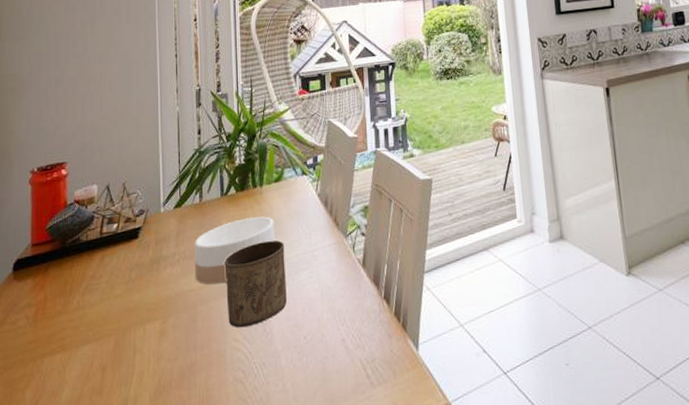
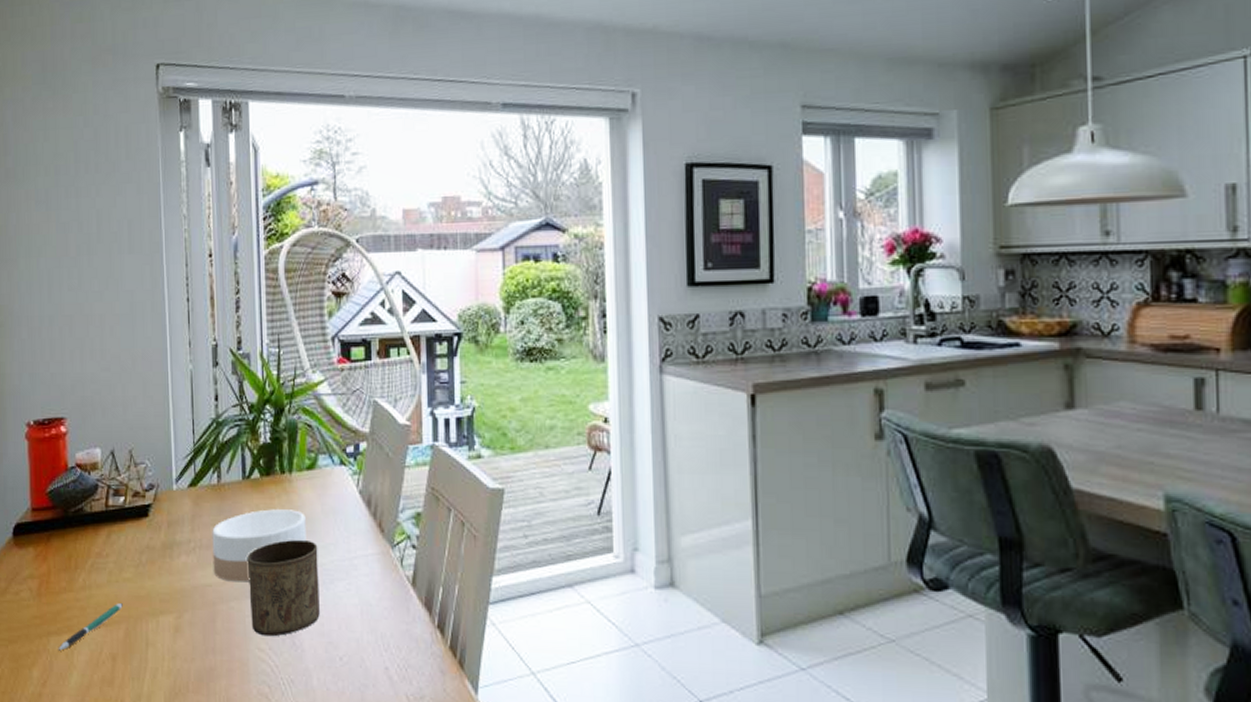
pen: none [51,318,113,370] -> present [58,603,123,651]

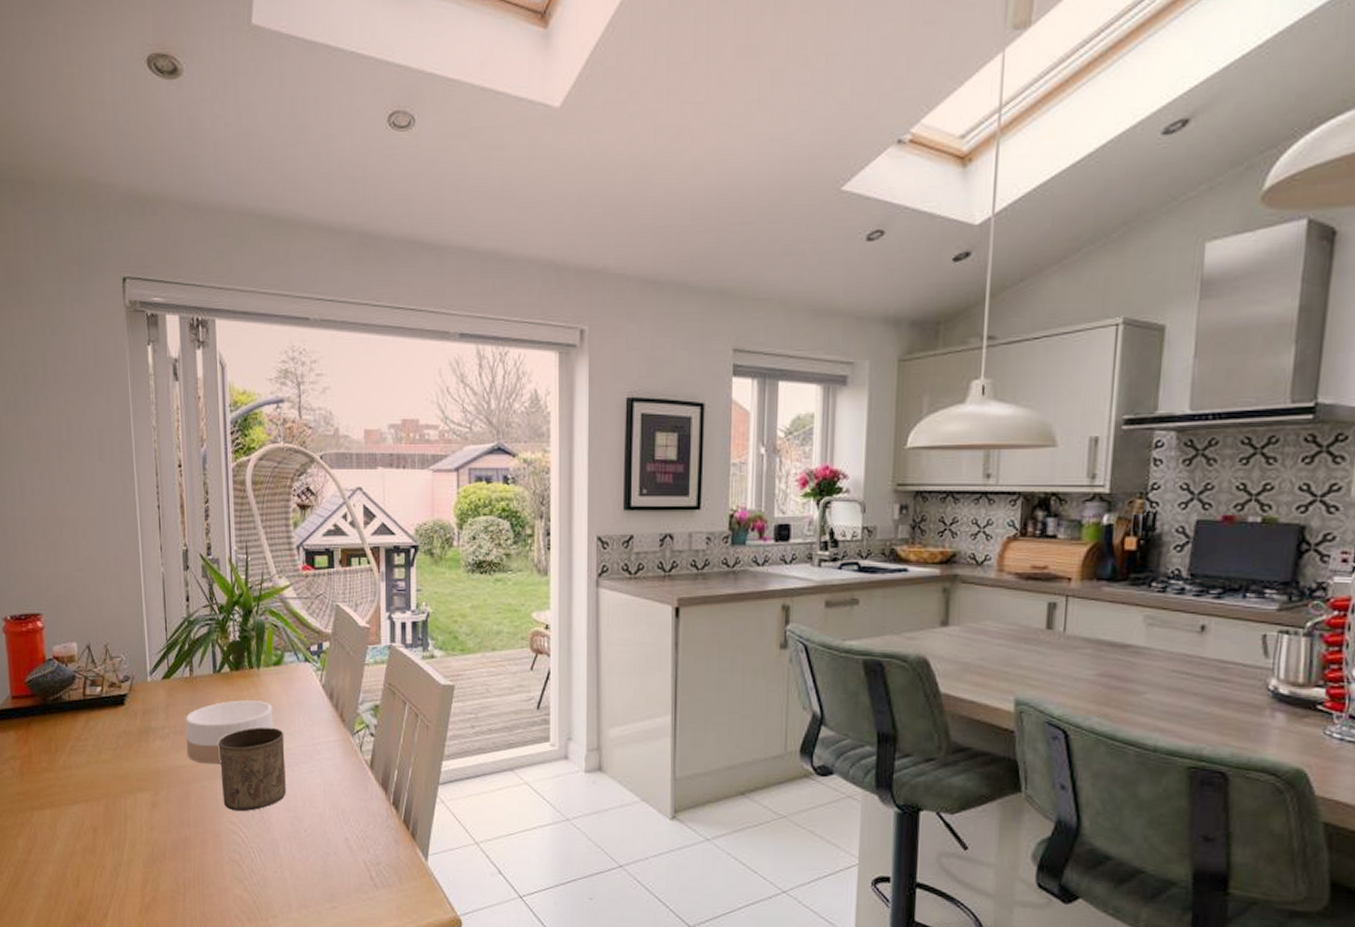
pen: present [58,603,123,651] -> none [41,782,102,823]

